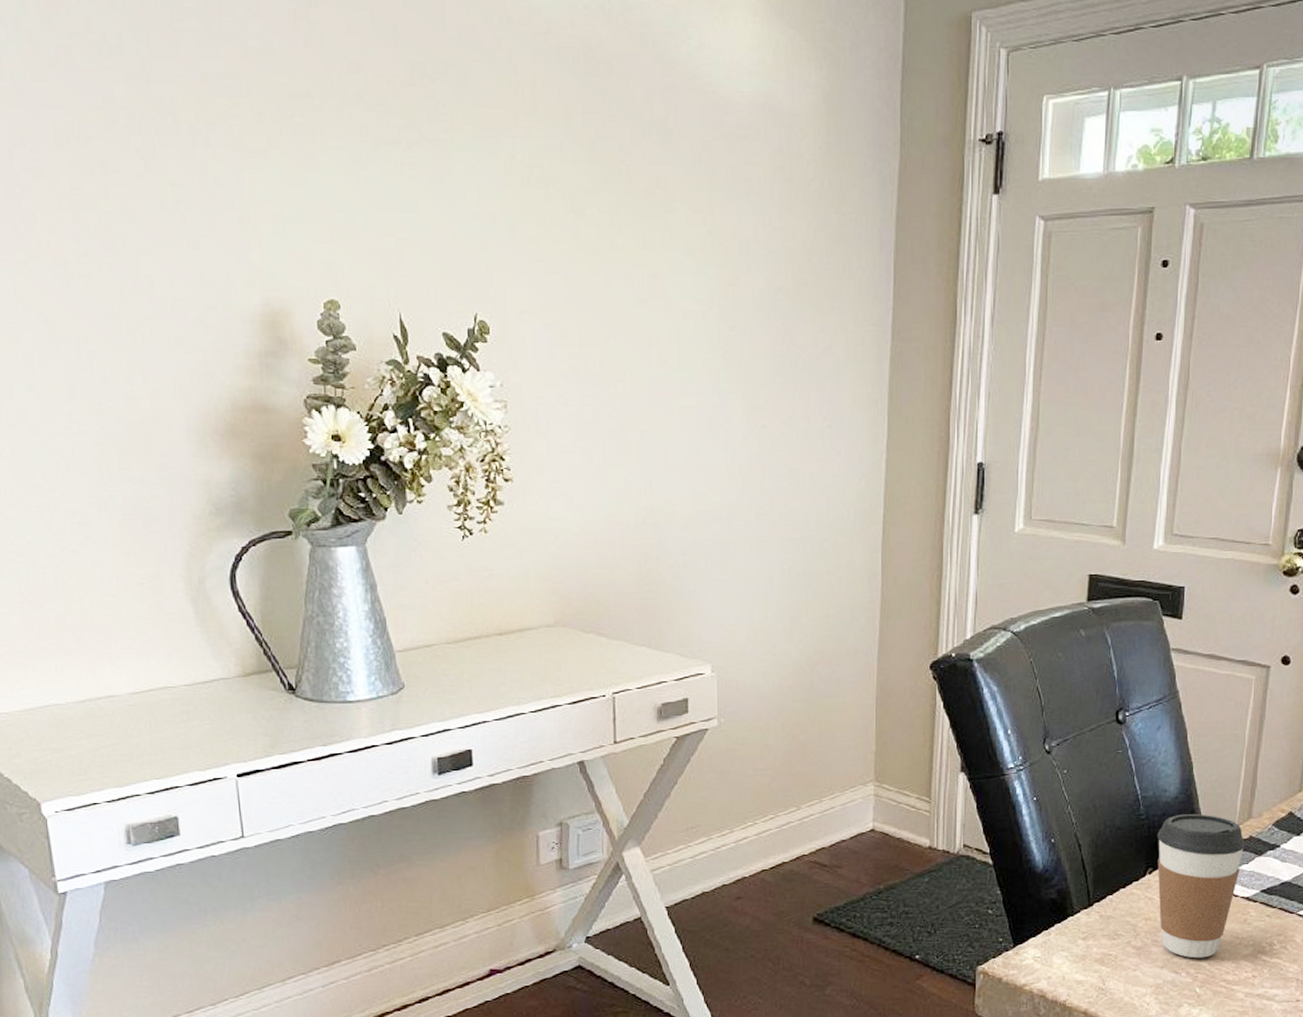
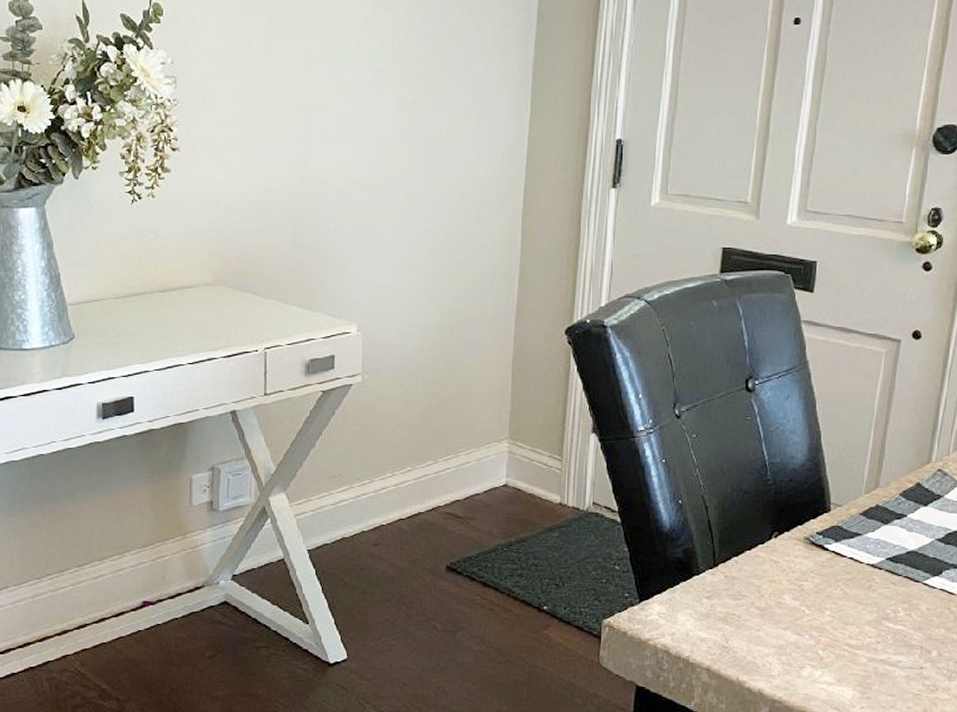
coffee cup: present [1157,814,1245,959] -> none [783,481,872,622]

